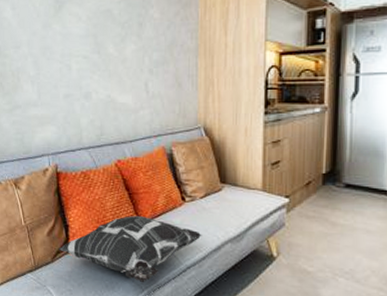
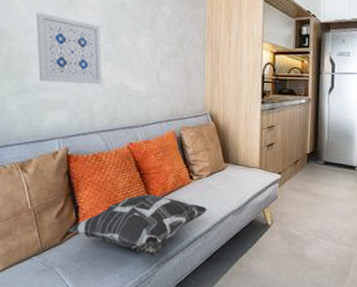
wall art: none [24,27,89,98] -> present [35,13,102,83]

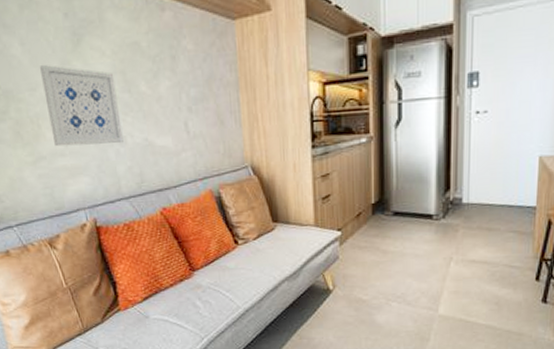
decorative pillow: present [68,195,208,256] -> none [108,264,258,331]

